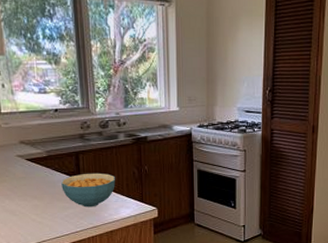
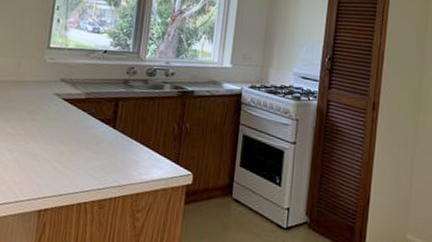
cereal bowl: present [61,172,115,208] -> none [93,122,153,162]

